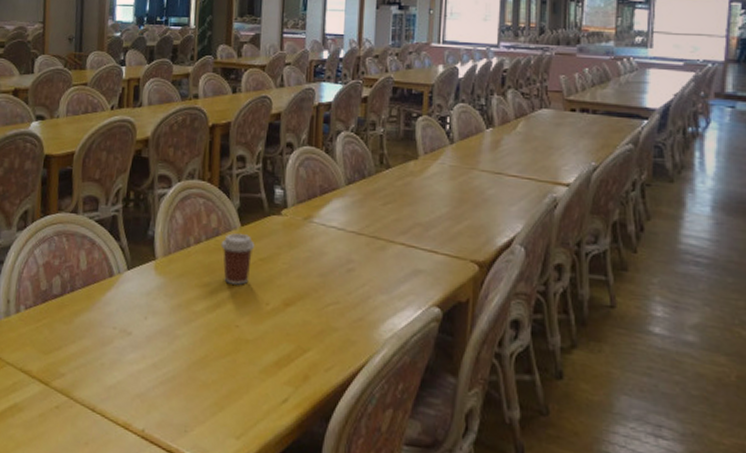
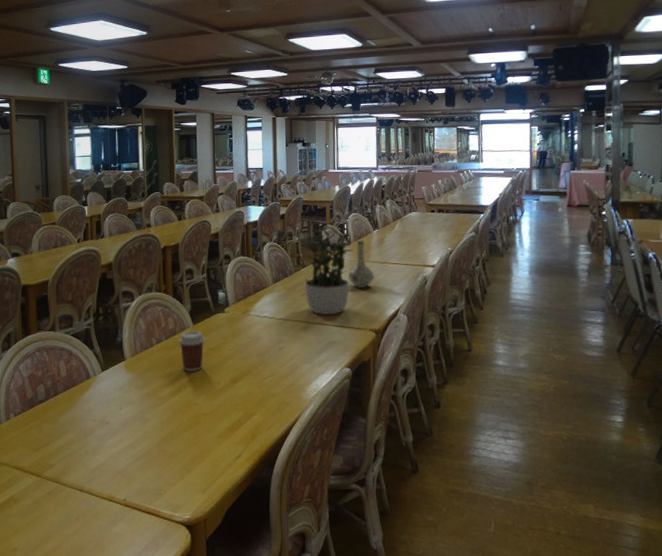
potted plant: none [387,115,456,235] -> present [304,225,353,315]
vase: none [446,141,483,204] -> present [347,241,374,288]

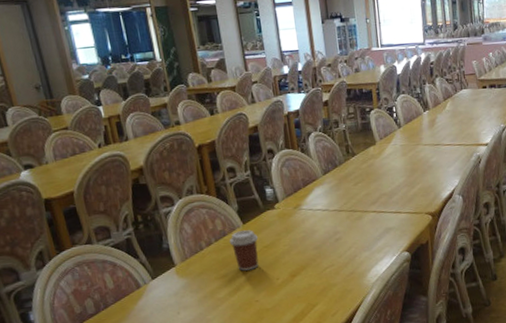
potted plant: present [304,225,353,315] -> none [352,109,404,203]
vase: present [347,241,374,288] -> none [400,123,428,173]

